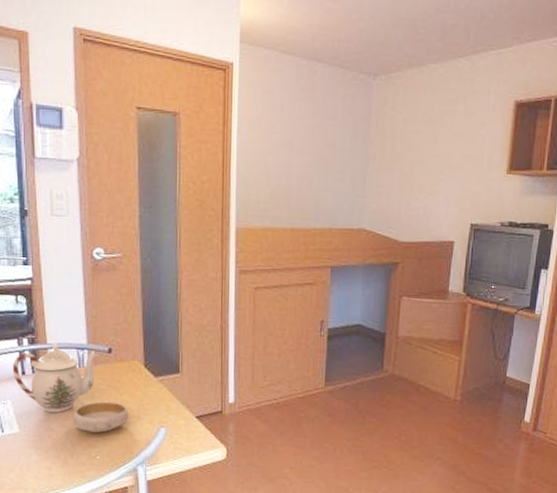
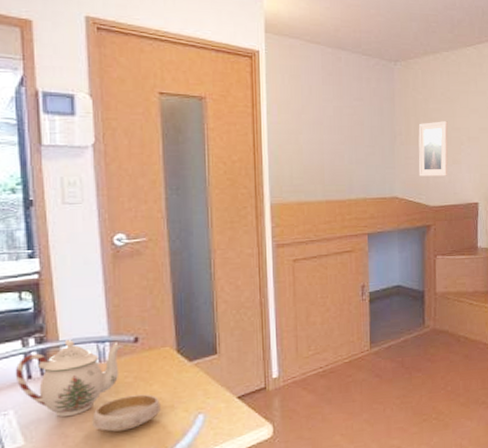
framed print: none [390,145,428,209] -> present [418,121,448,176]

